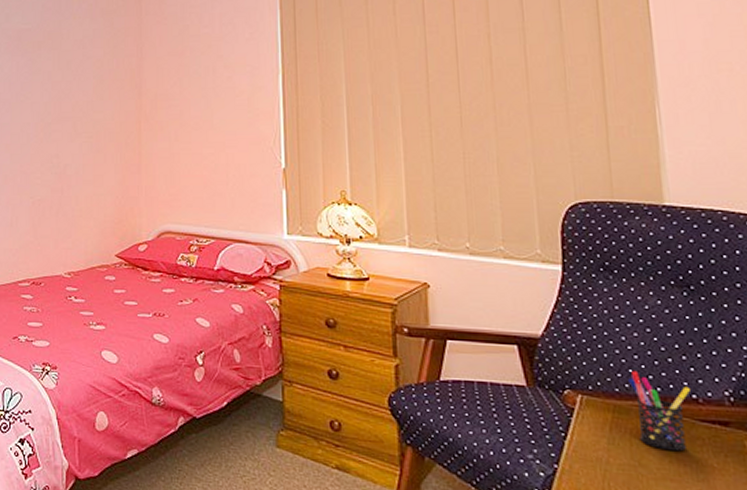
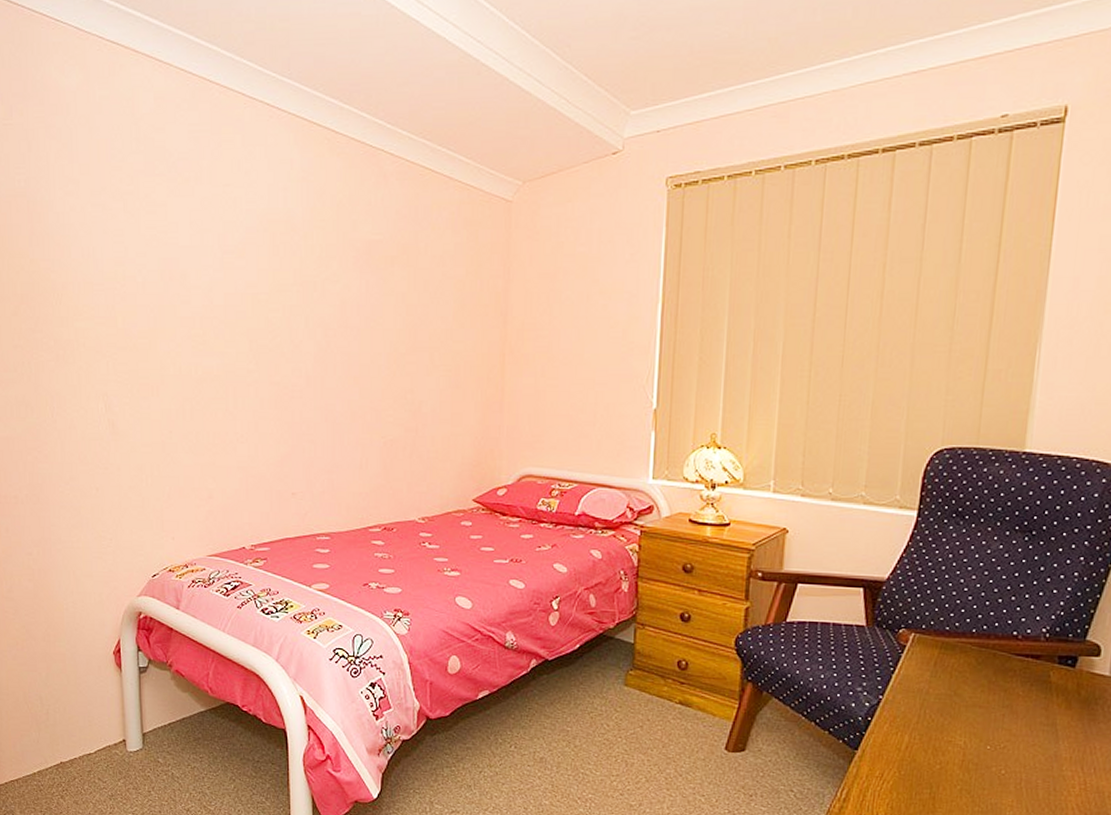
pen holder: present [627,370,690,452] -> none [958,610,1012,682]

